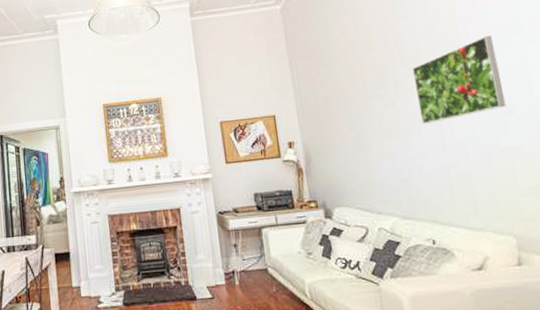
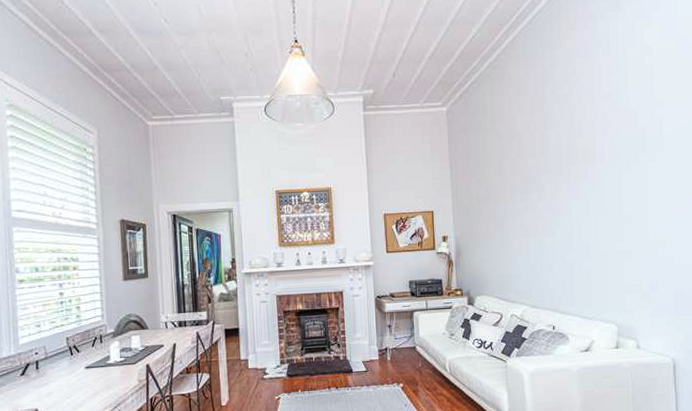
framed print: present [412,36,506,124] -> none [554,152,625,226]

